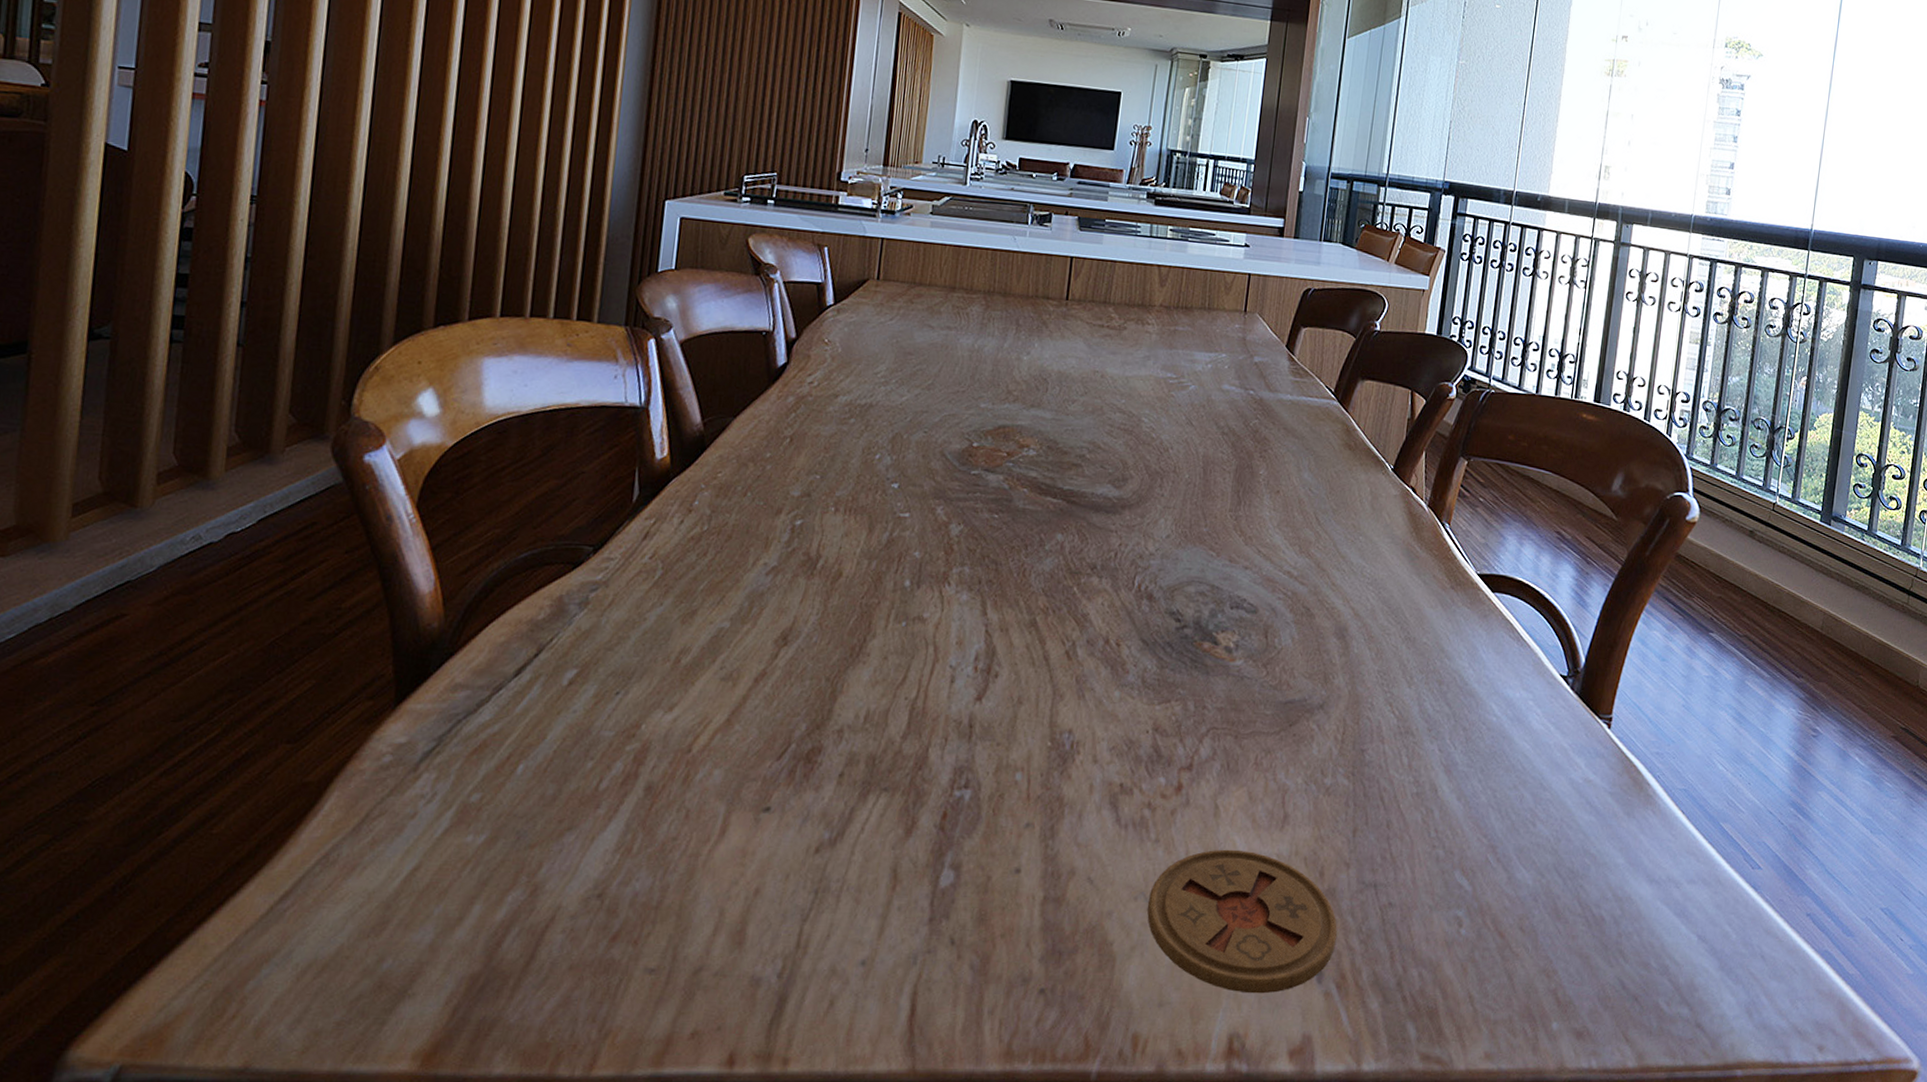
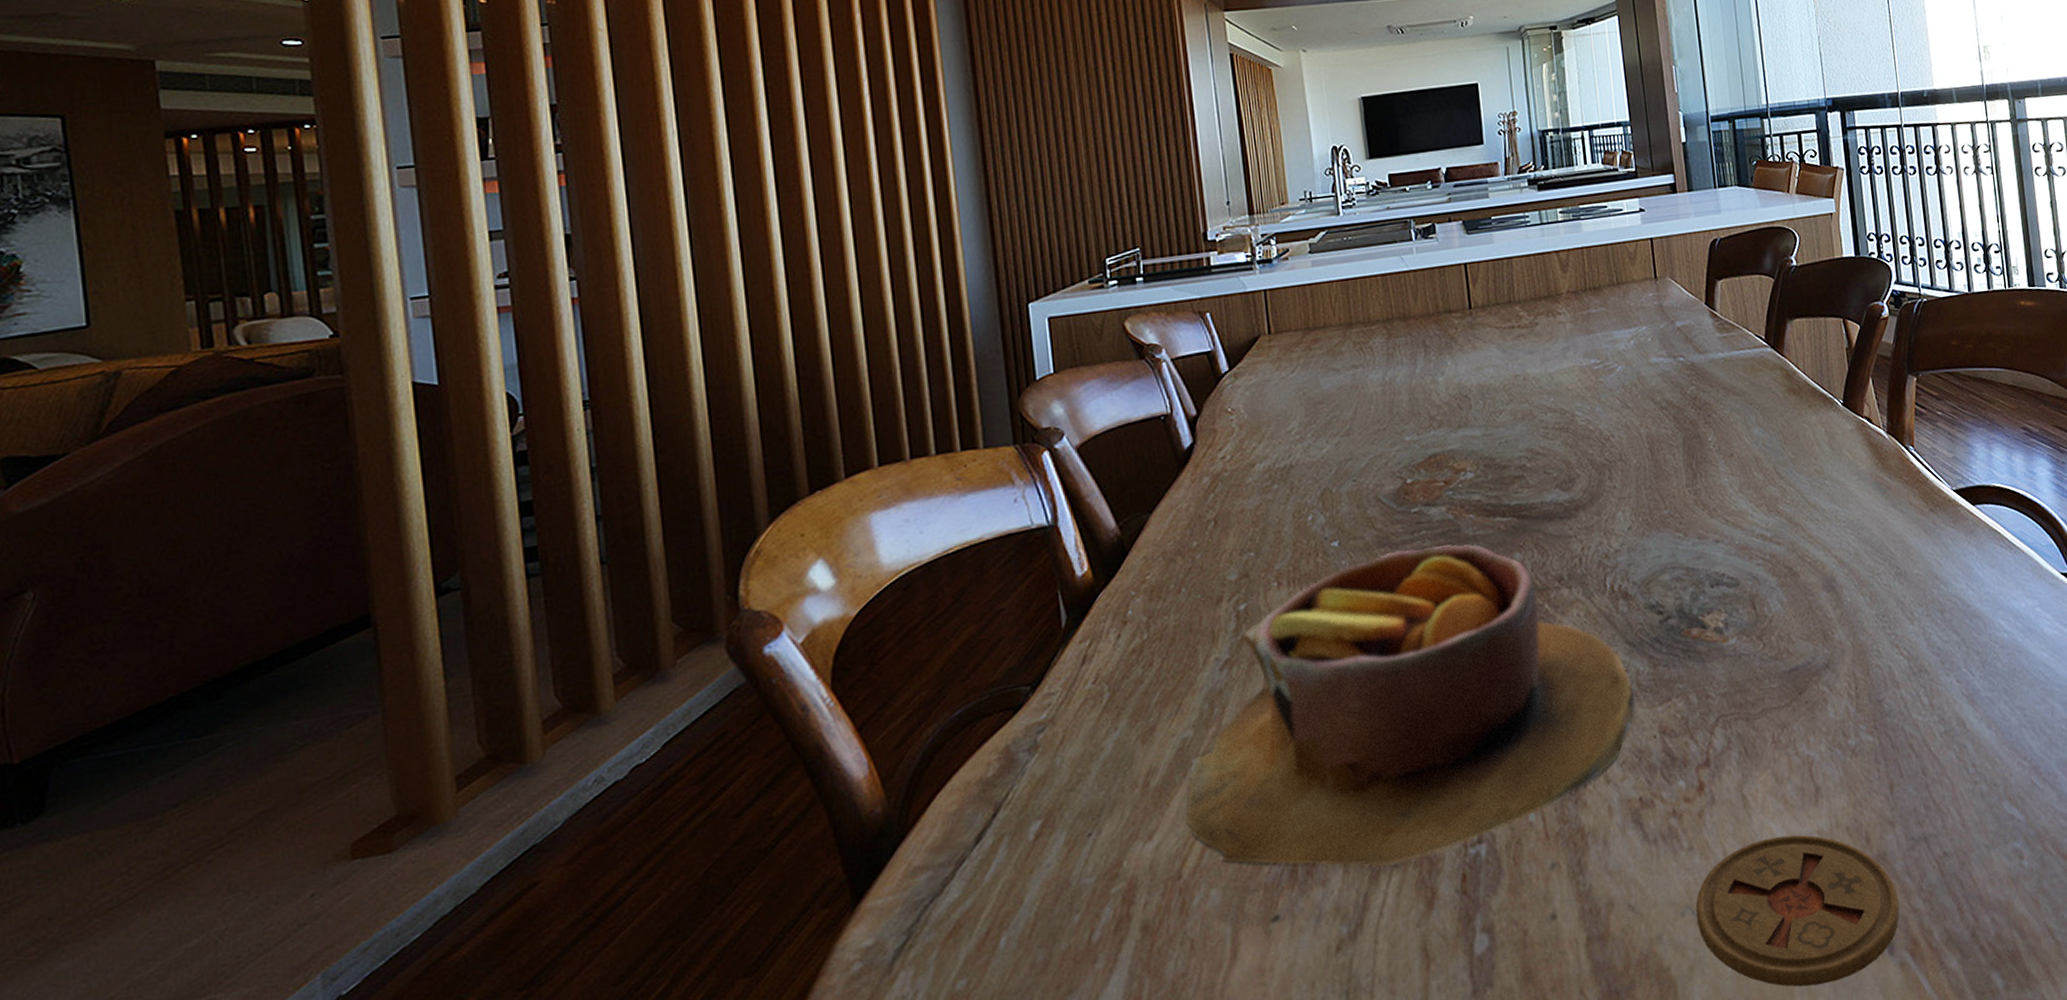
bowl: none [705,505,1138,788] -> present [1185,544,1636,866]

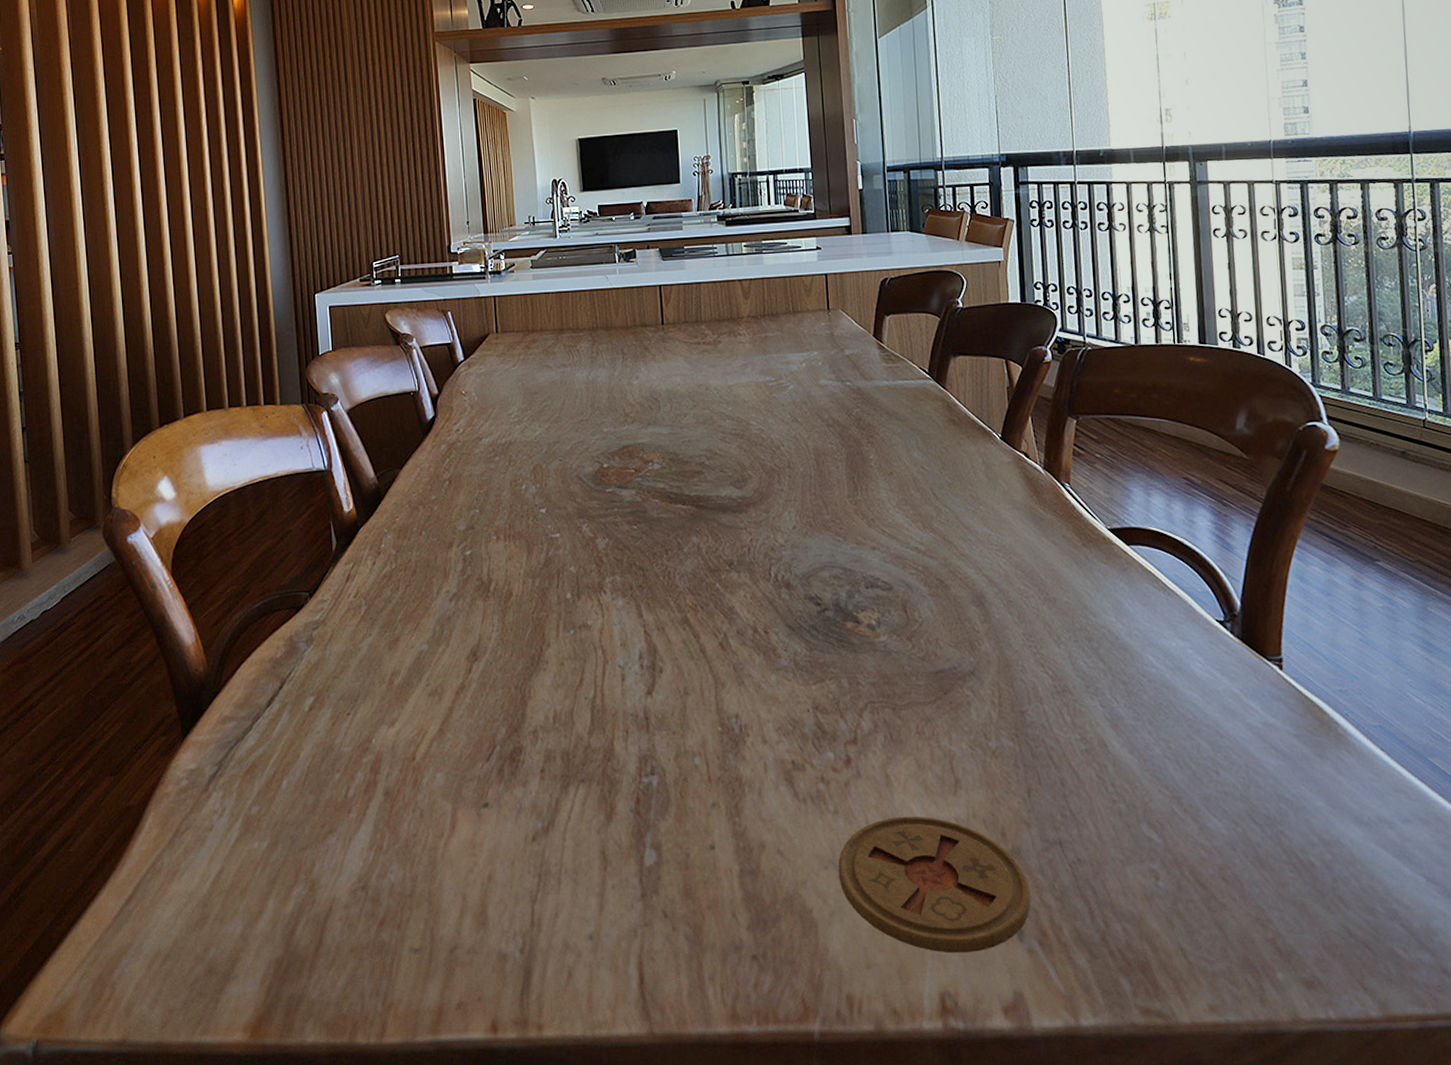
bowl: present [1185,544,1636,866] -> none [419,522,792,779]

